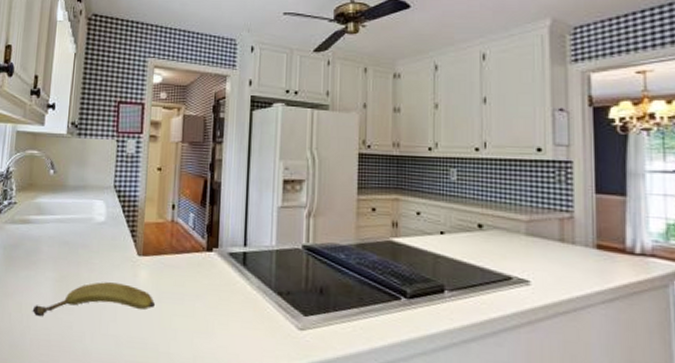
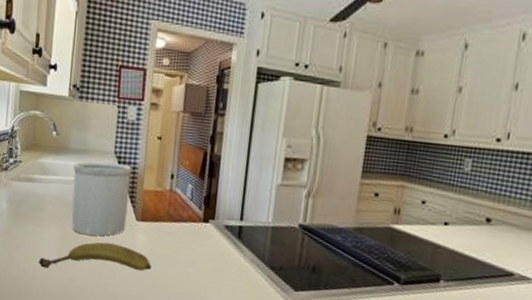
utensil holder: none [69,197,132,276] -> present [71,161,132,236]

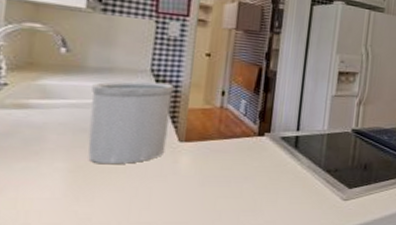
fruit: present [38,242,151,271] -> none [33,170,198,212]

